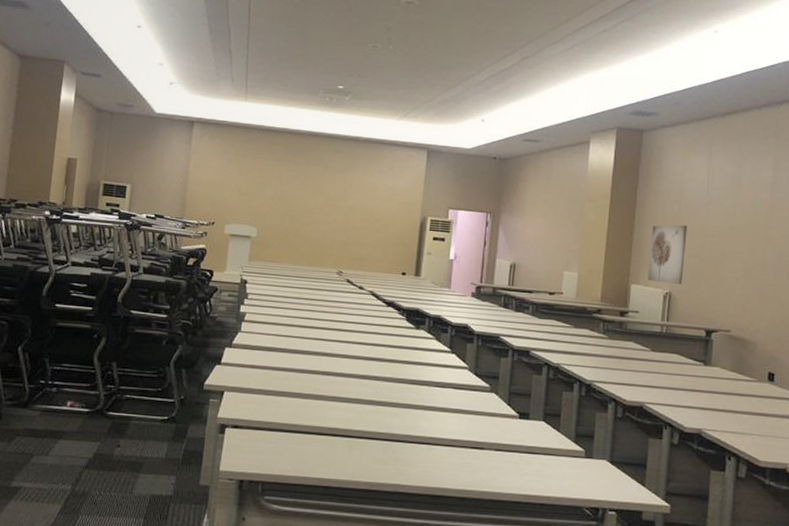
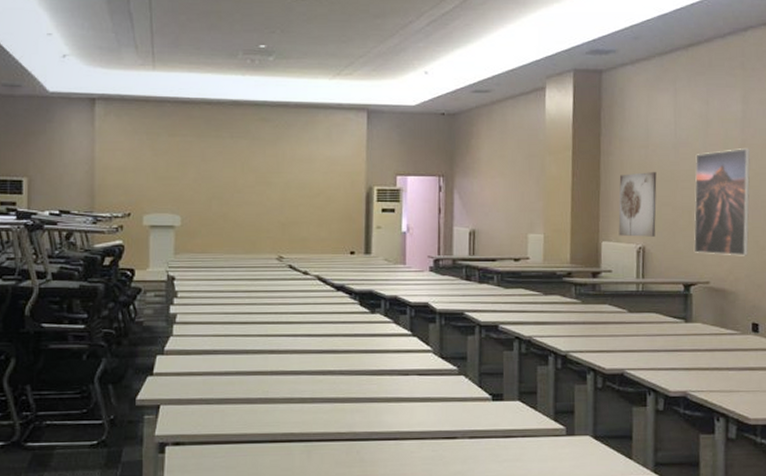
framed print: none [717,210,777,310] -> present [693,147,750,256]

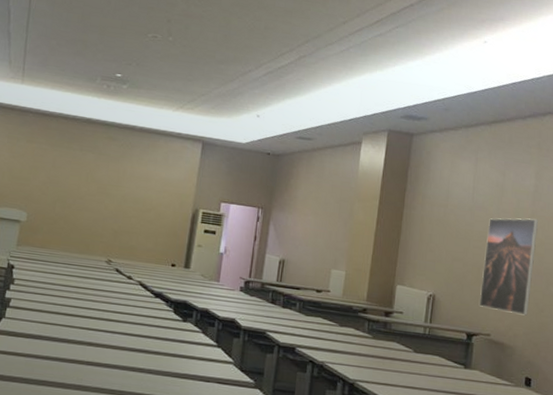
wall art: present [618,172,657,237] -> none [413,227,452,287]

